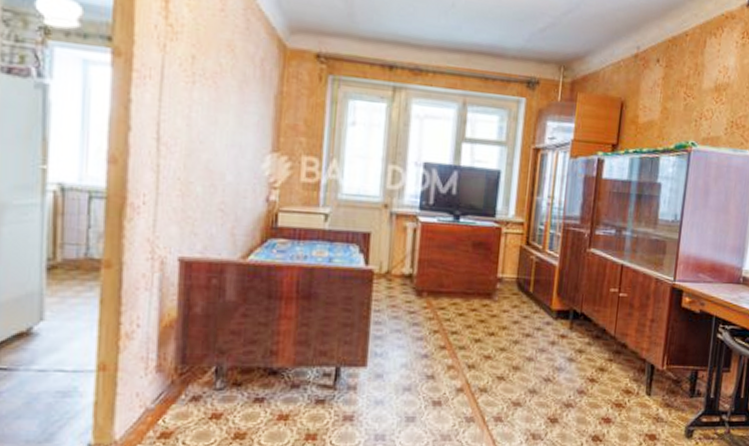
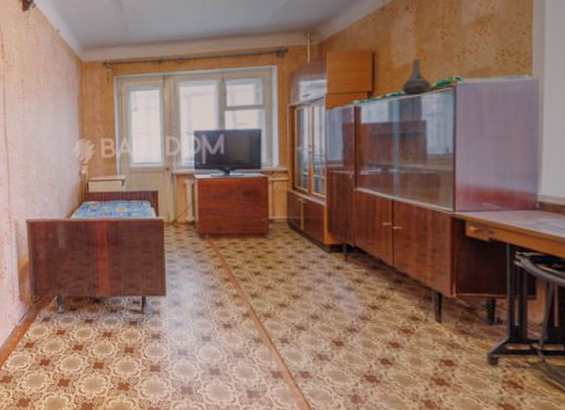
decorative vase: none [643,116,670,156] -> present [402,59,432,95]

